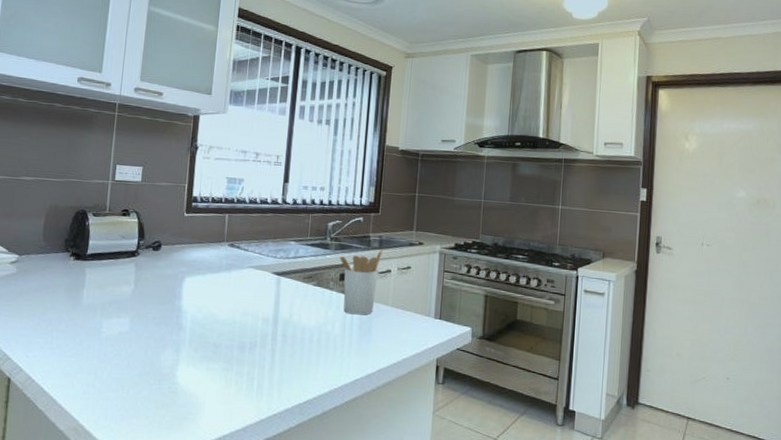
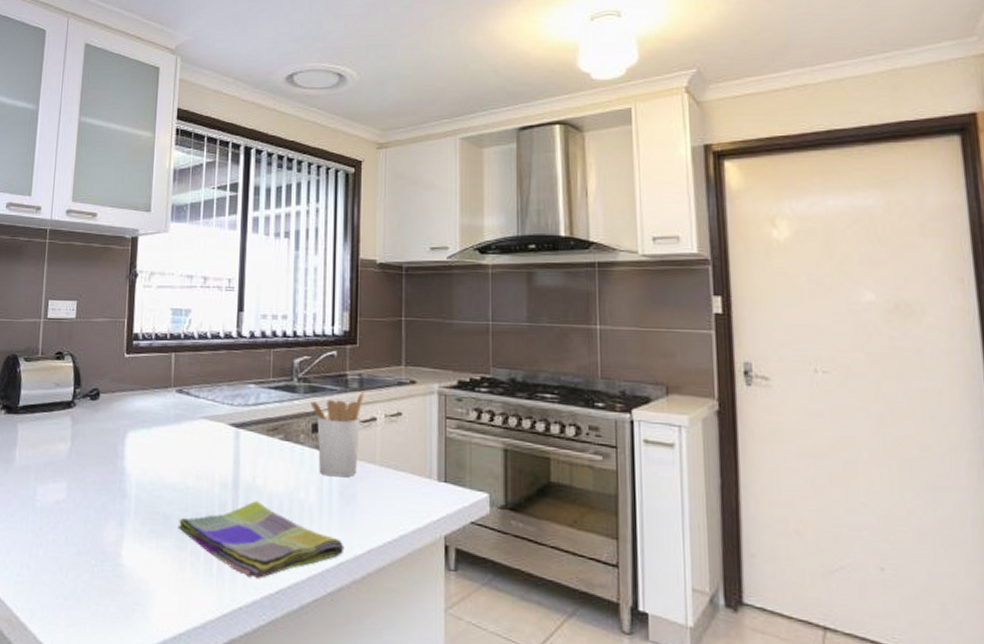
dish towel: none [225,333,360,392] -> present [177,501,345,578]

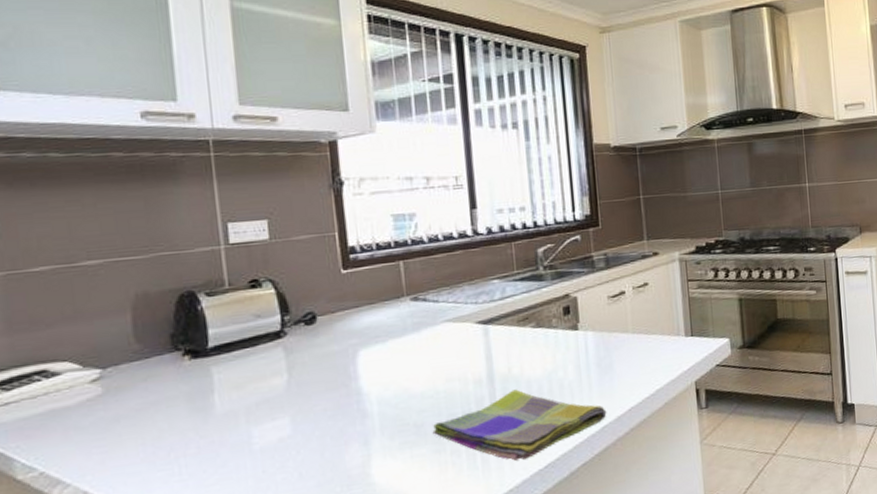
utensil holder: present [310,392,364,478] -> none [559,270,611,353]

